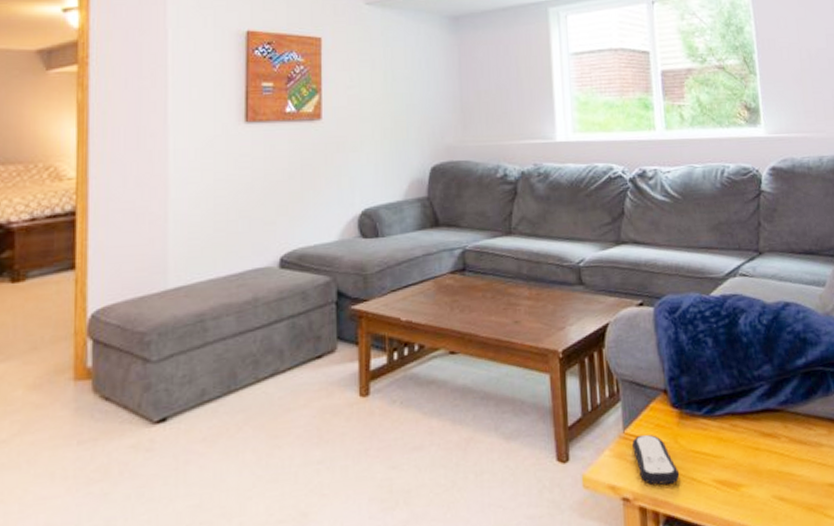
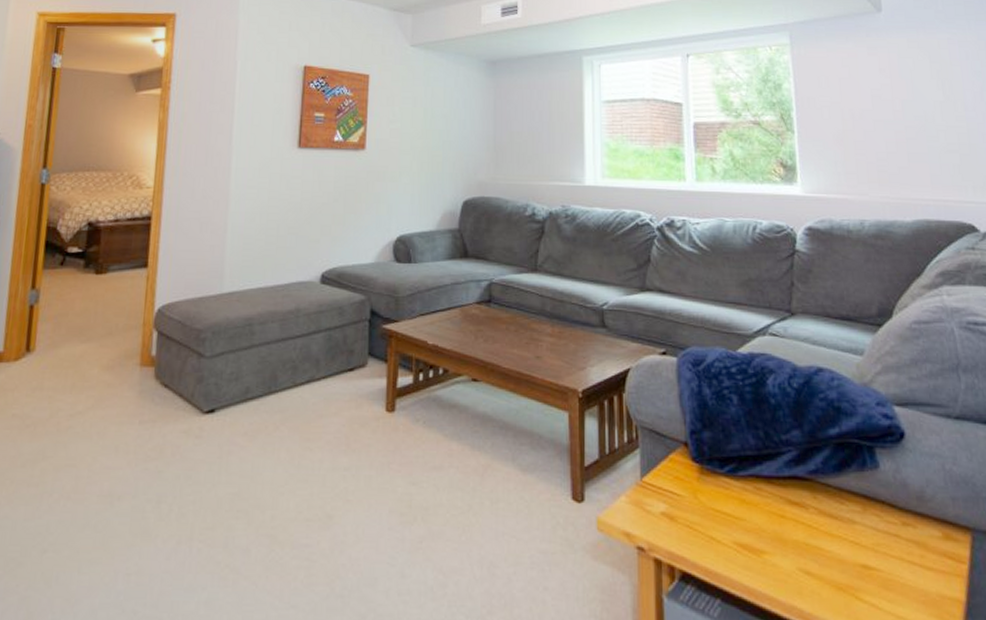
remote control: present [632,434,680,485] -> none [650,485,698,541]

